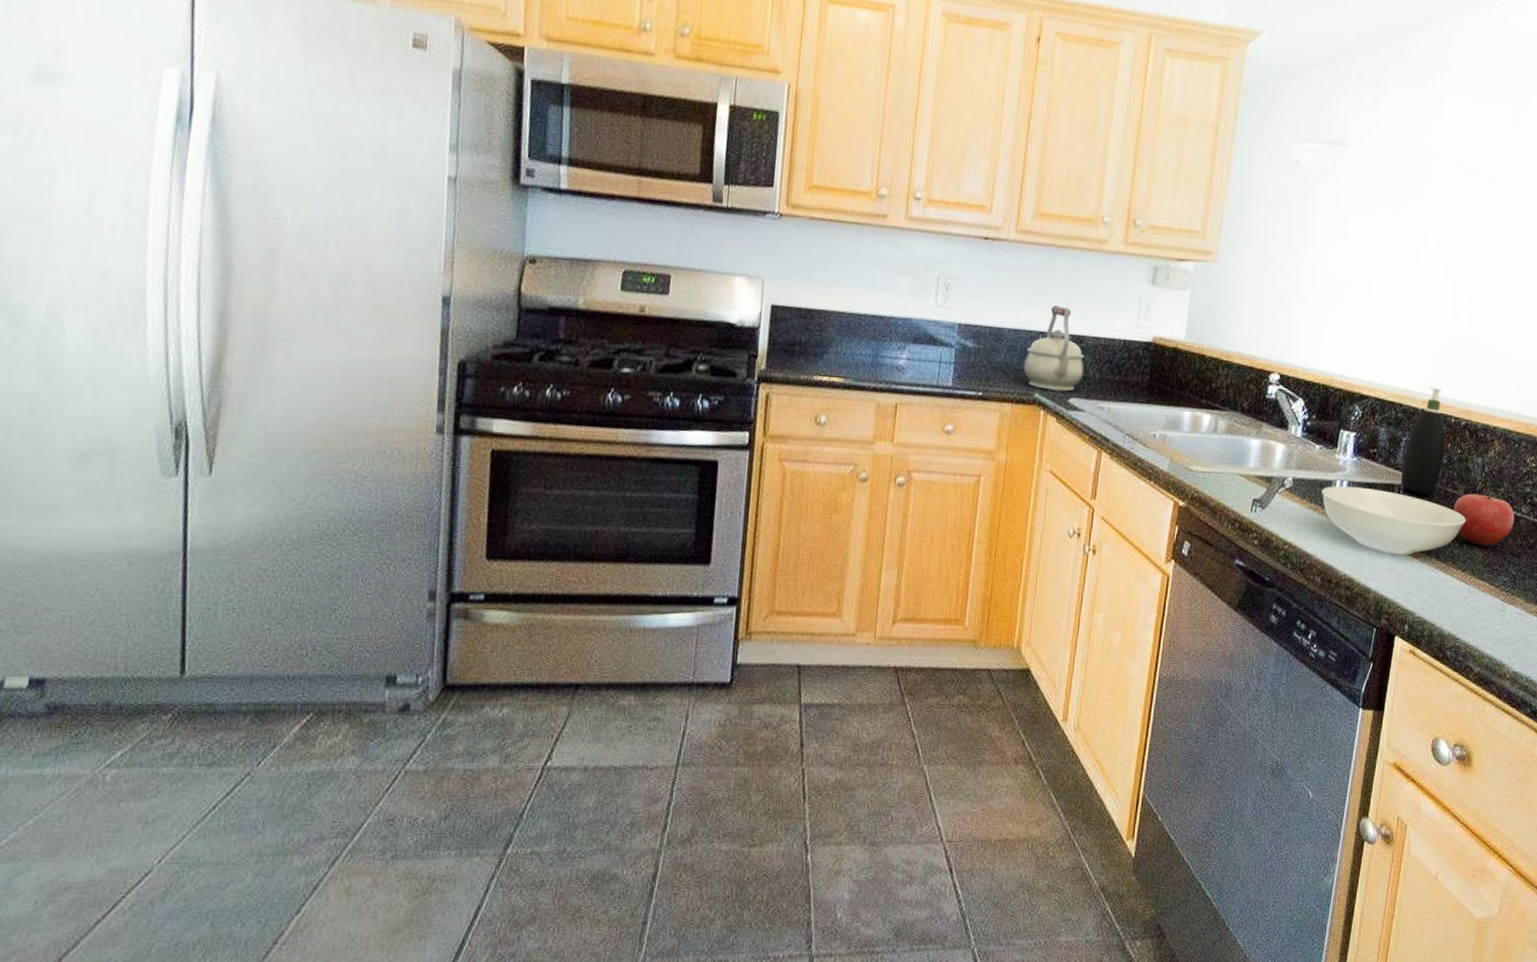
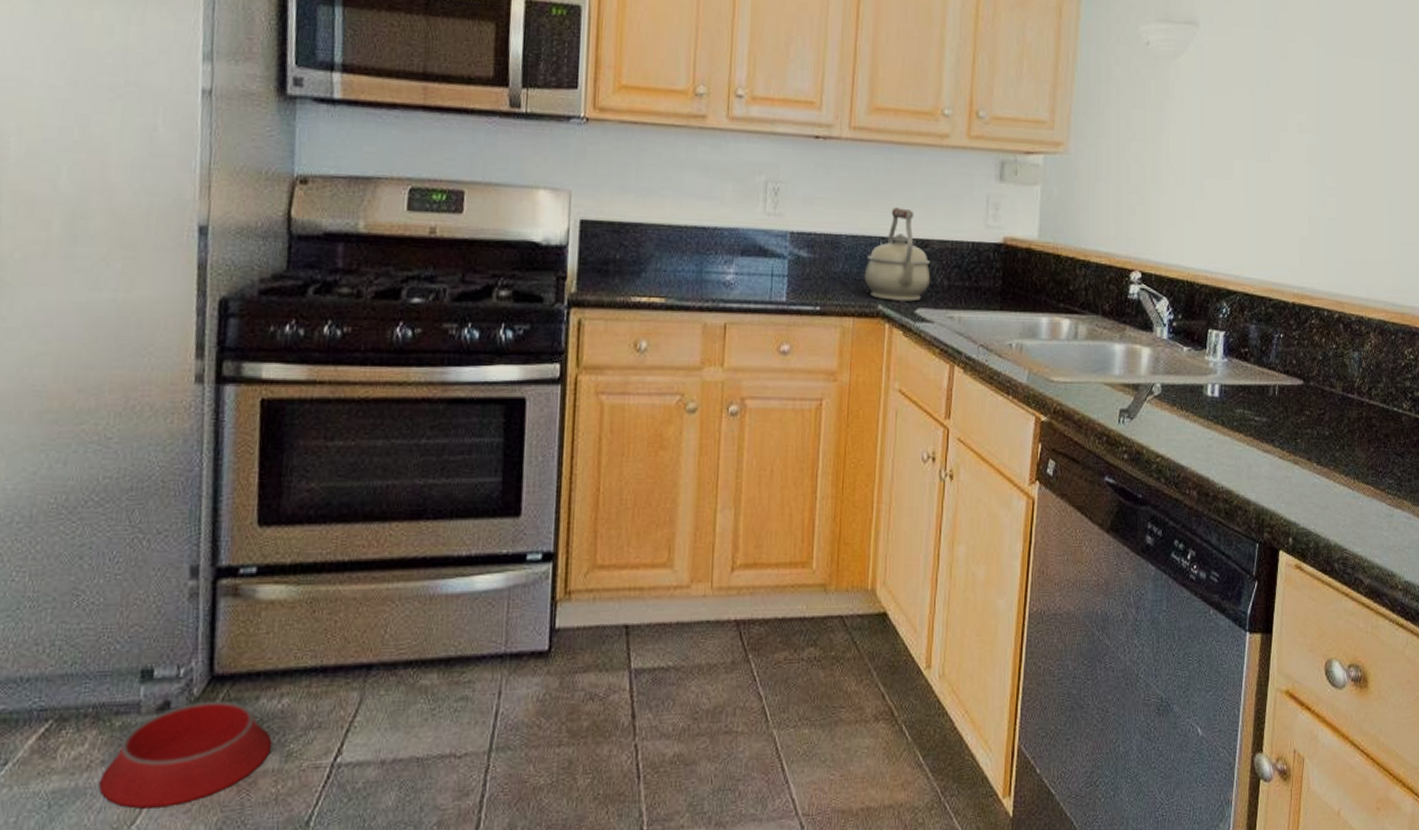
pet bowl: none [349,706,494,793] -> present [98,700,273,809]
bowl: present [1321,485,1466,555] -> none [1192,389,1346,462]
soap dispenser: present [1401,387,1446,496] -> none [1275,278,1320,396]
fruit: present [1453,491,1515,547] -> none [1331,388,1396,447]

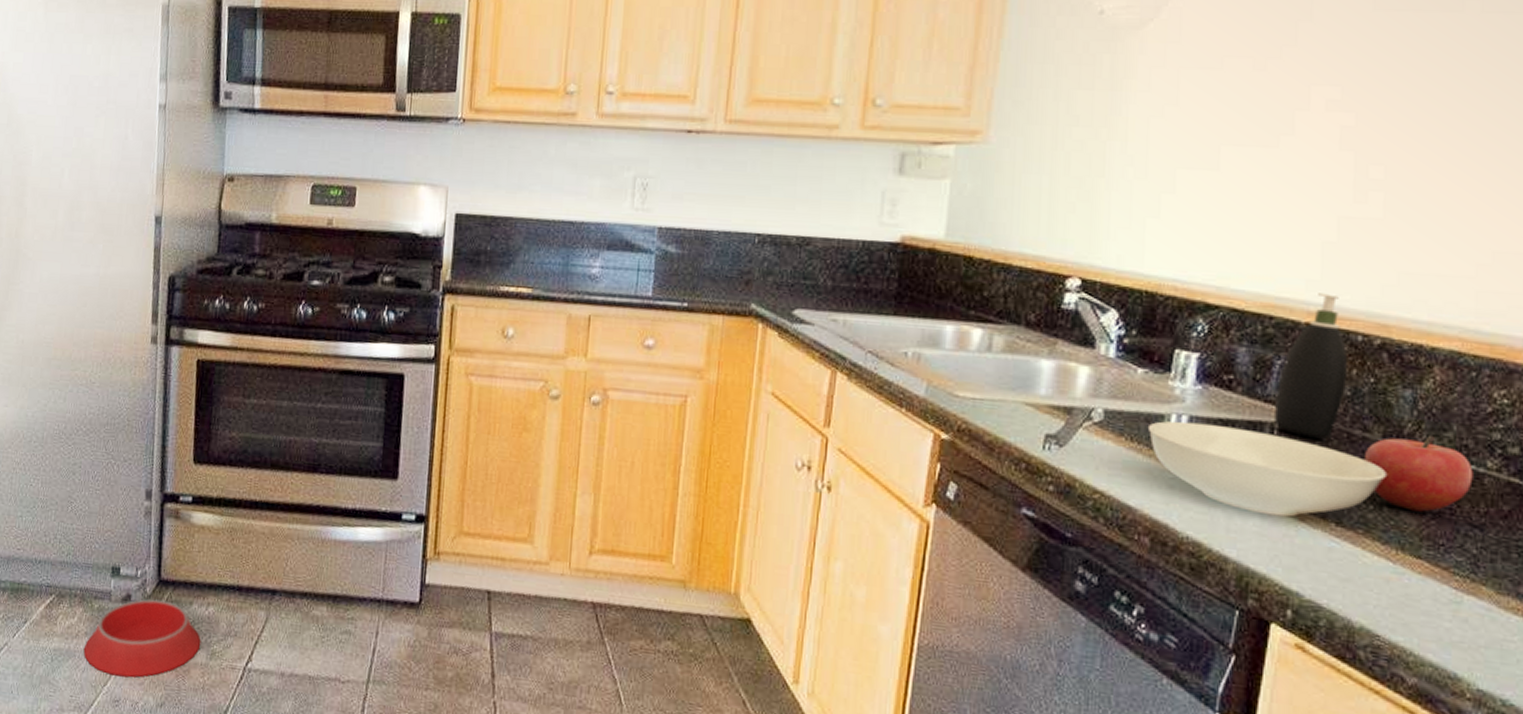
kettle: present [864,207,931,302] -> none [736,203,813,302]
bowl: none [1192,389,1346,462] -> present [1147,421,1386,517]
soap dispenser: none [1275,278,1320,396] -> present [1275,293,1349,439]
fruit: none [1331,388,1396,447] -> present [1363,436,1473,512]

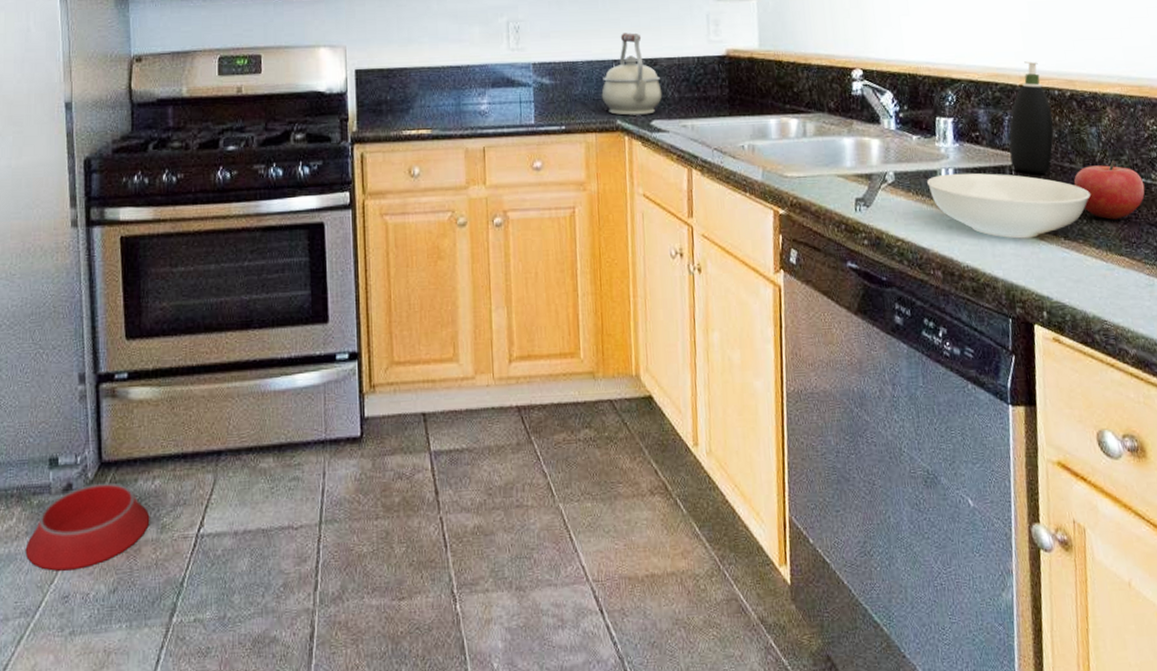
kettle: none [736,203,813,302] -> present [601,33,663,116]

